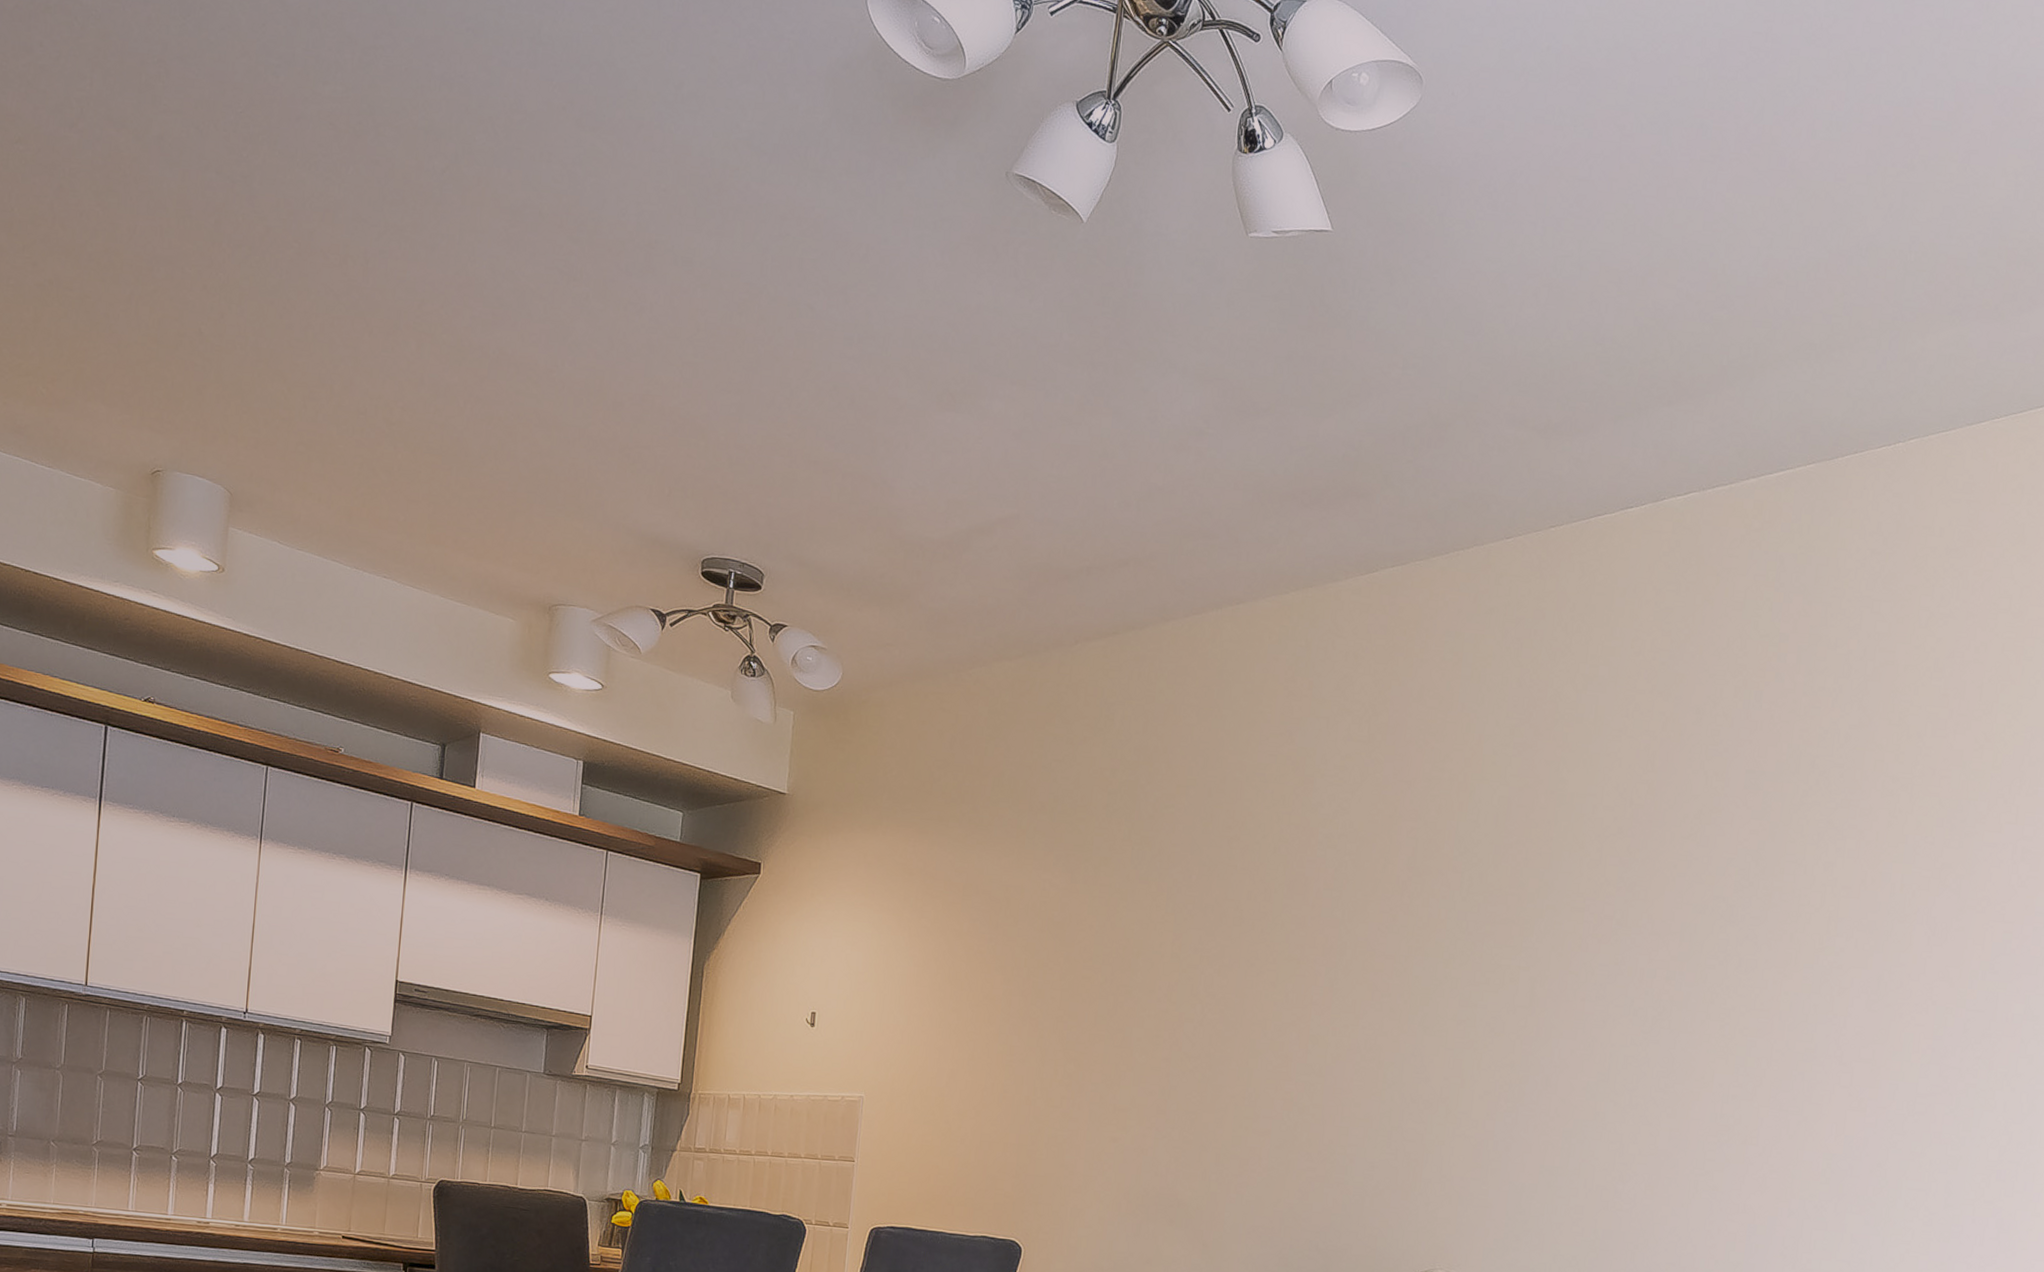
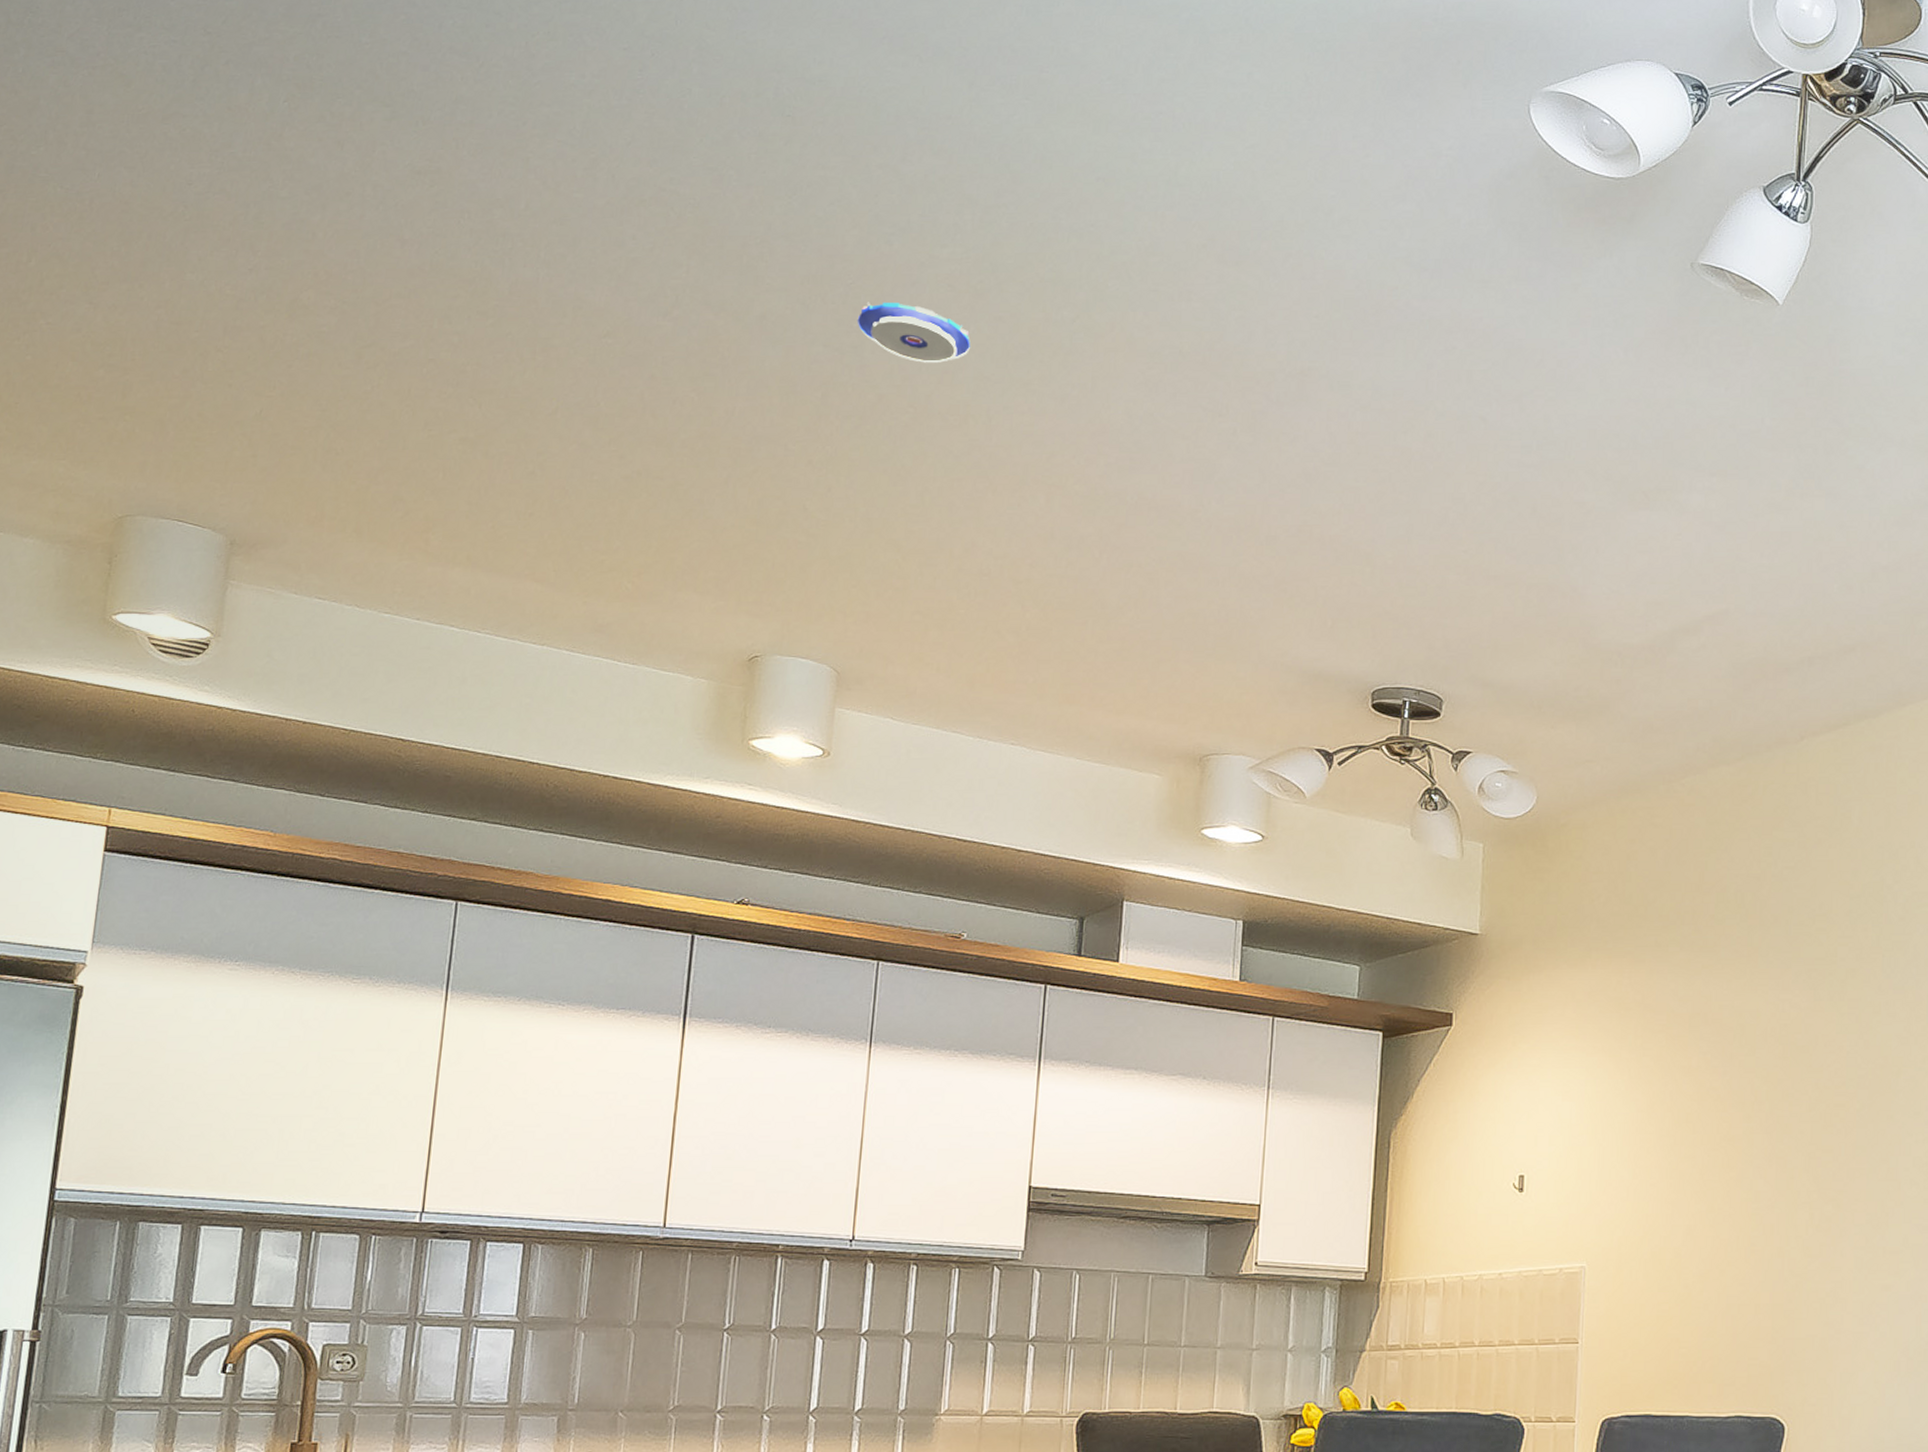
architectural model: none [246,132,351,201] -> present [857,302,971,363]

